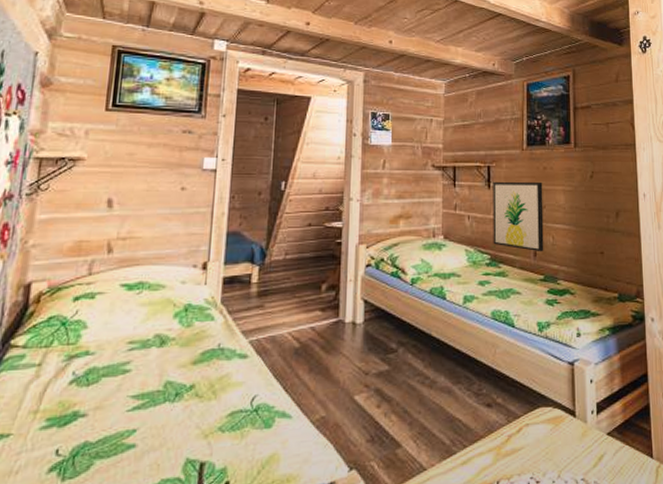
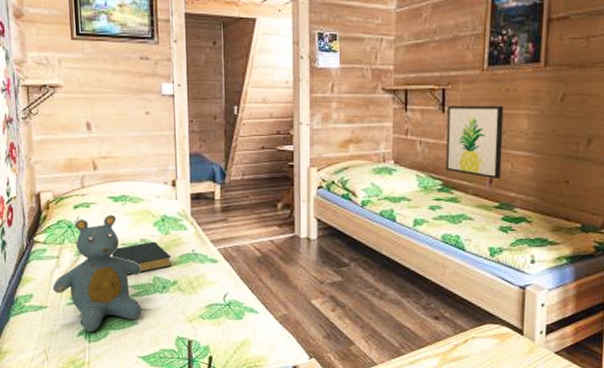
teddy bear: none [23,306,152,466] -> present [52,214,142,332]
hardback book: none [114,336,192,382] -> present [111,241,172,276]

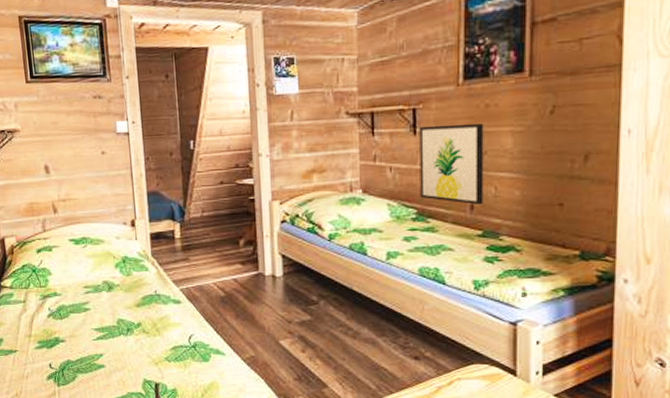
teddy bear: present [52,214,142,332] -> none [21,257,108,376]
hardback book: present [111,241,172,276] -> none [75,283,135,318]

